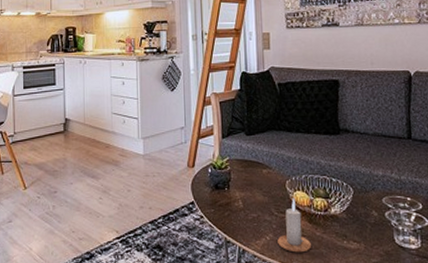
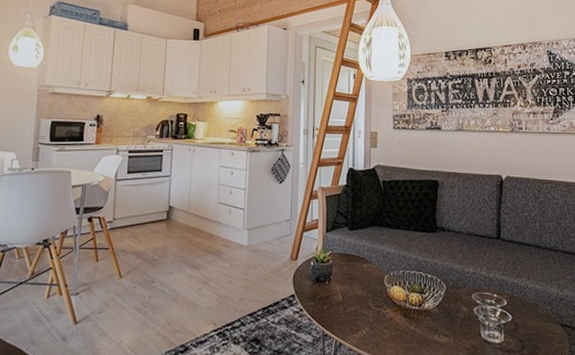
candle: present [277,198,311,253] -> none [373,292,404,346]

